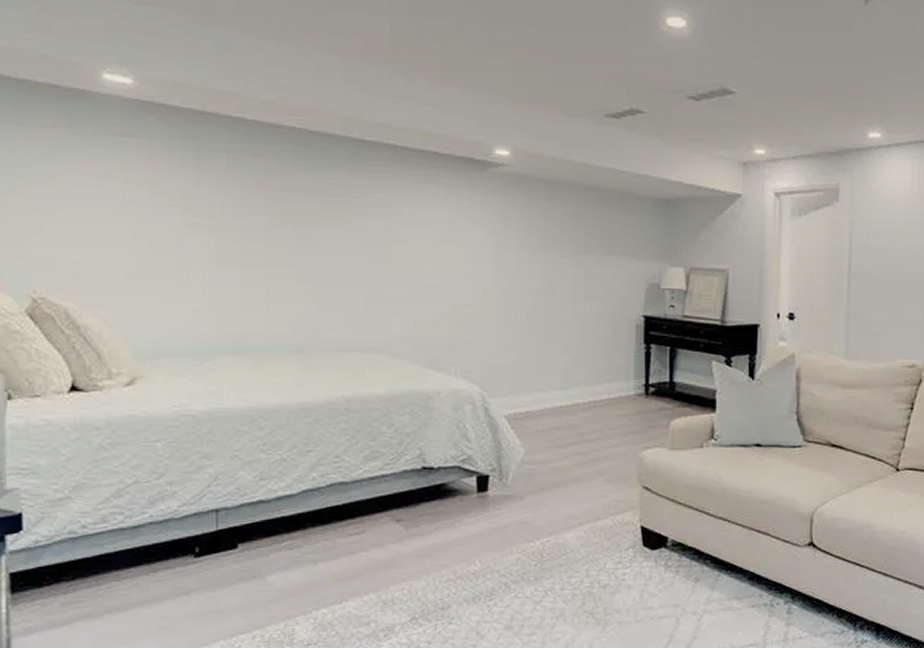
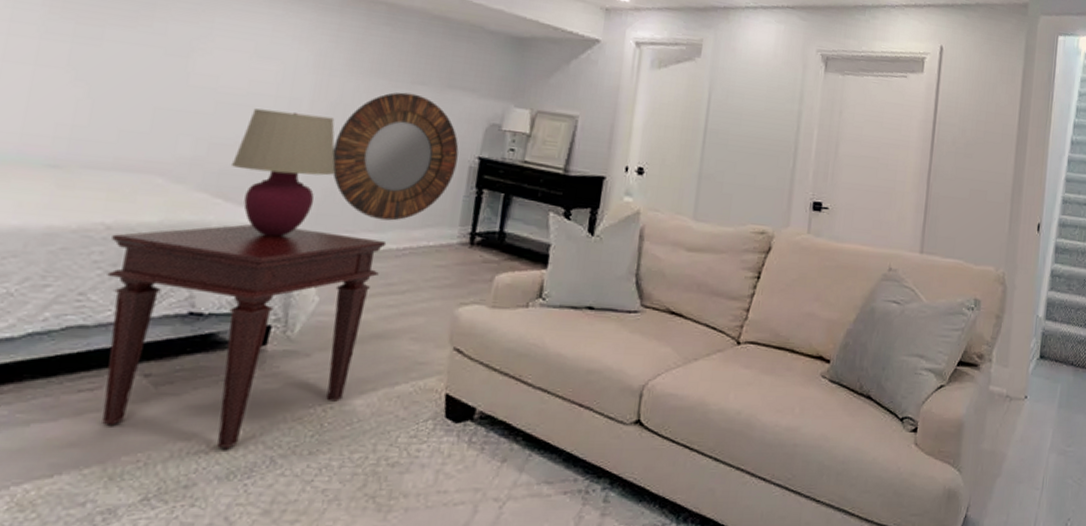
side table: none [352,390,574,578] -> present [102,224,387,450]
table lamp: none [435,288,522,399] -> present [230,108,336,237]
home mirror: none [517,261,625,379] -> present [332,92,459,221]

